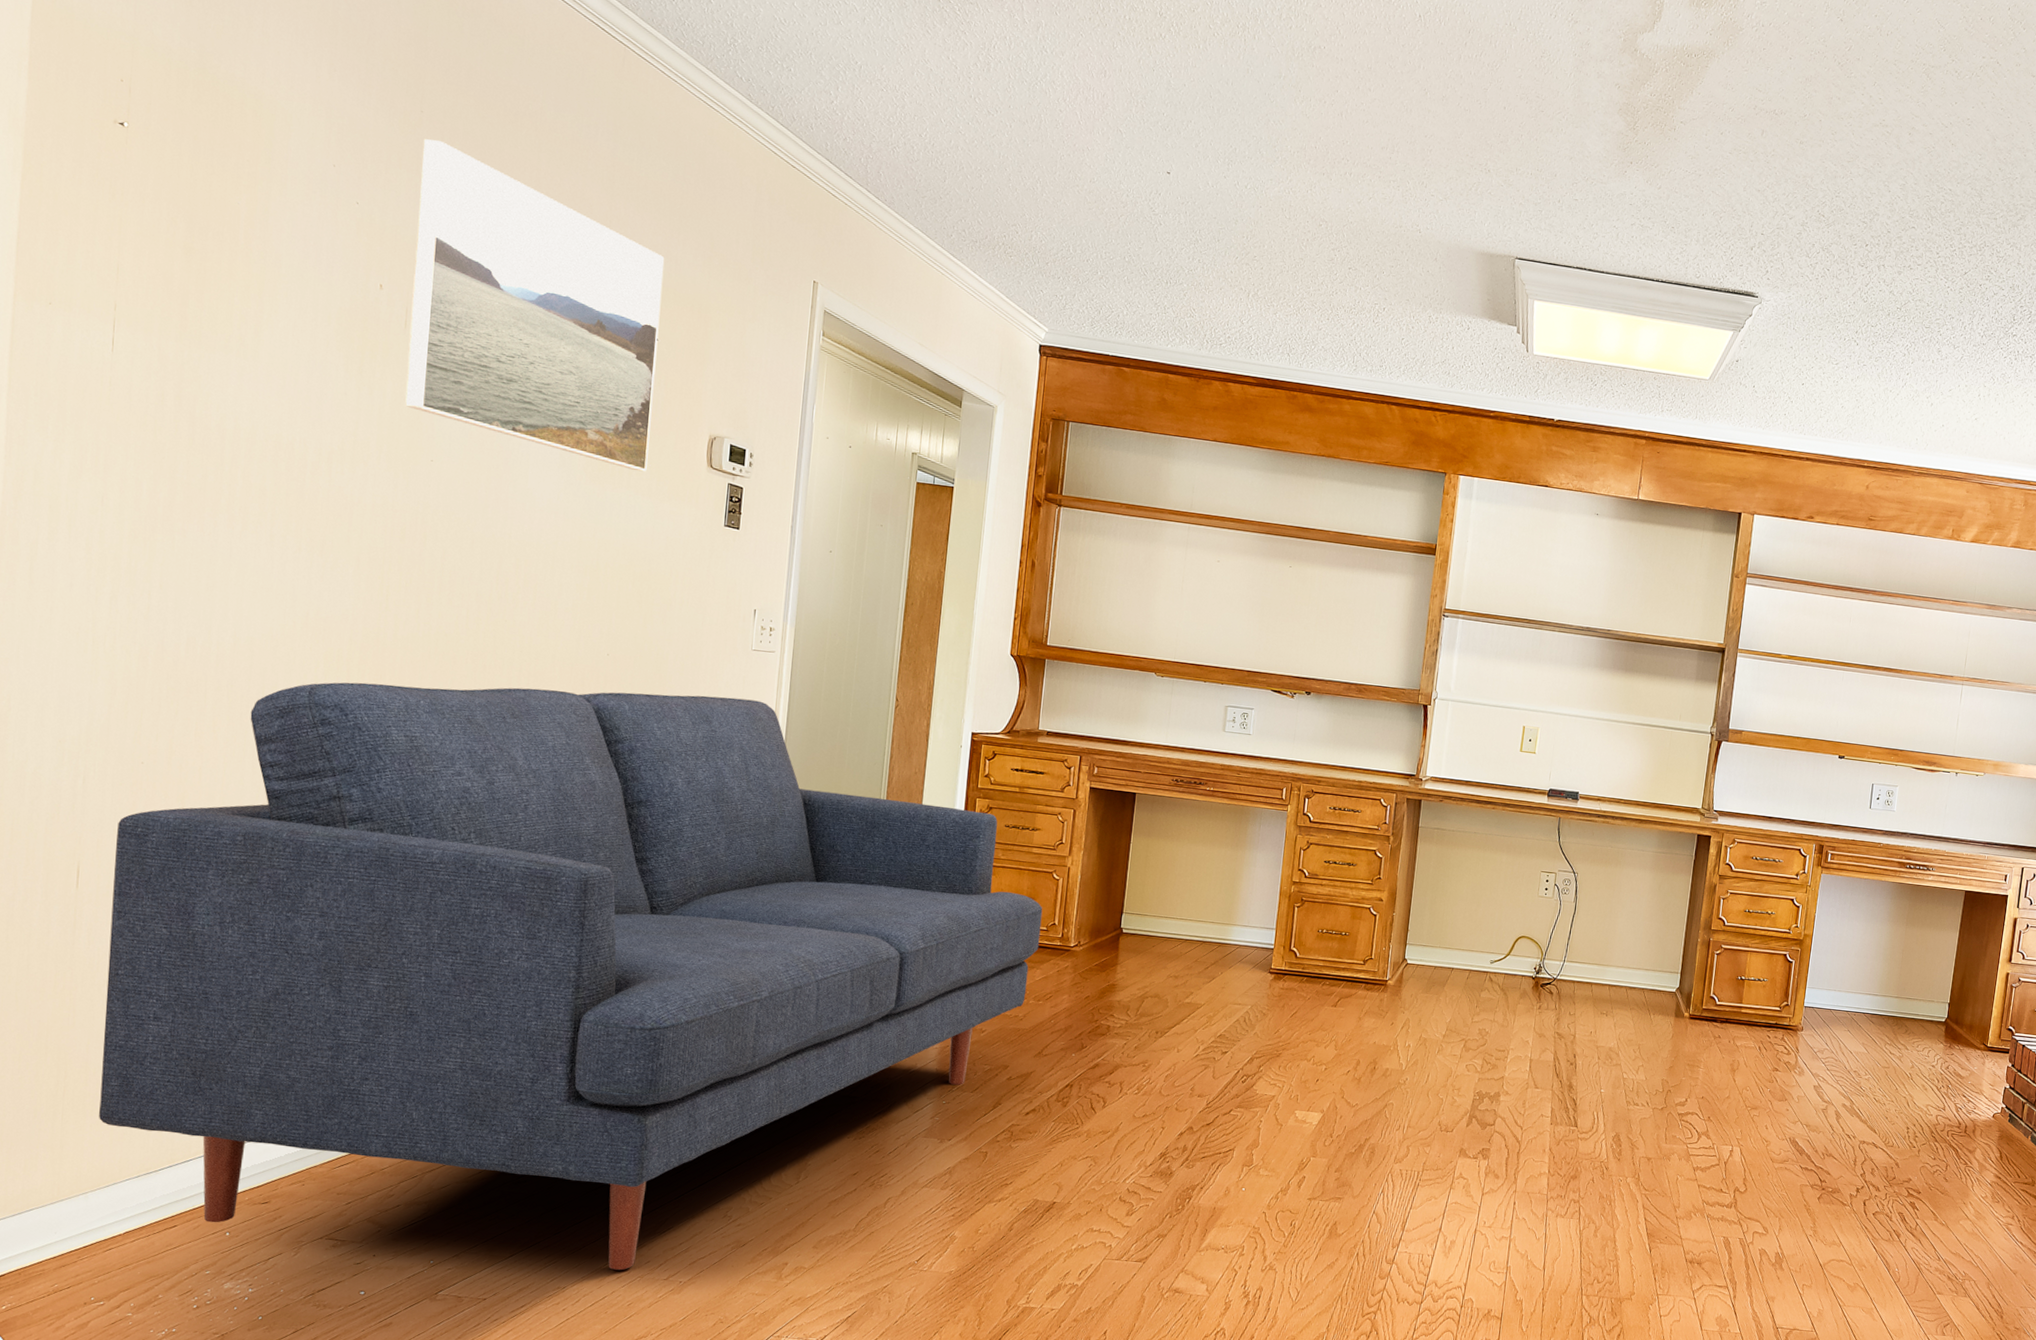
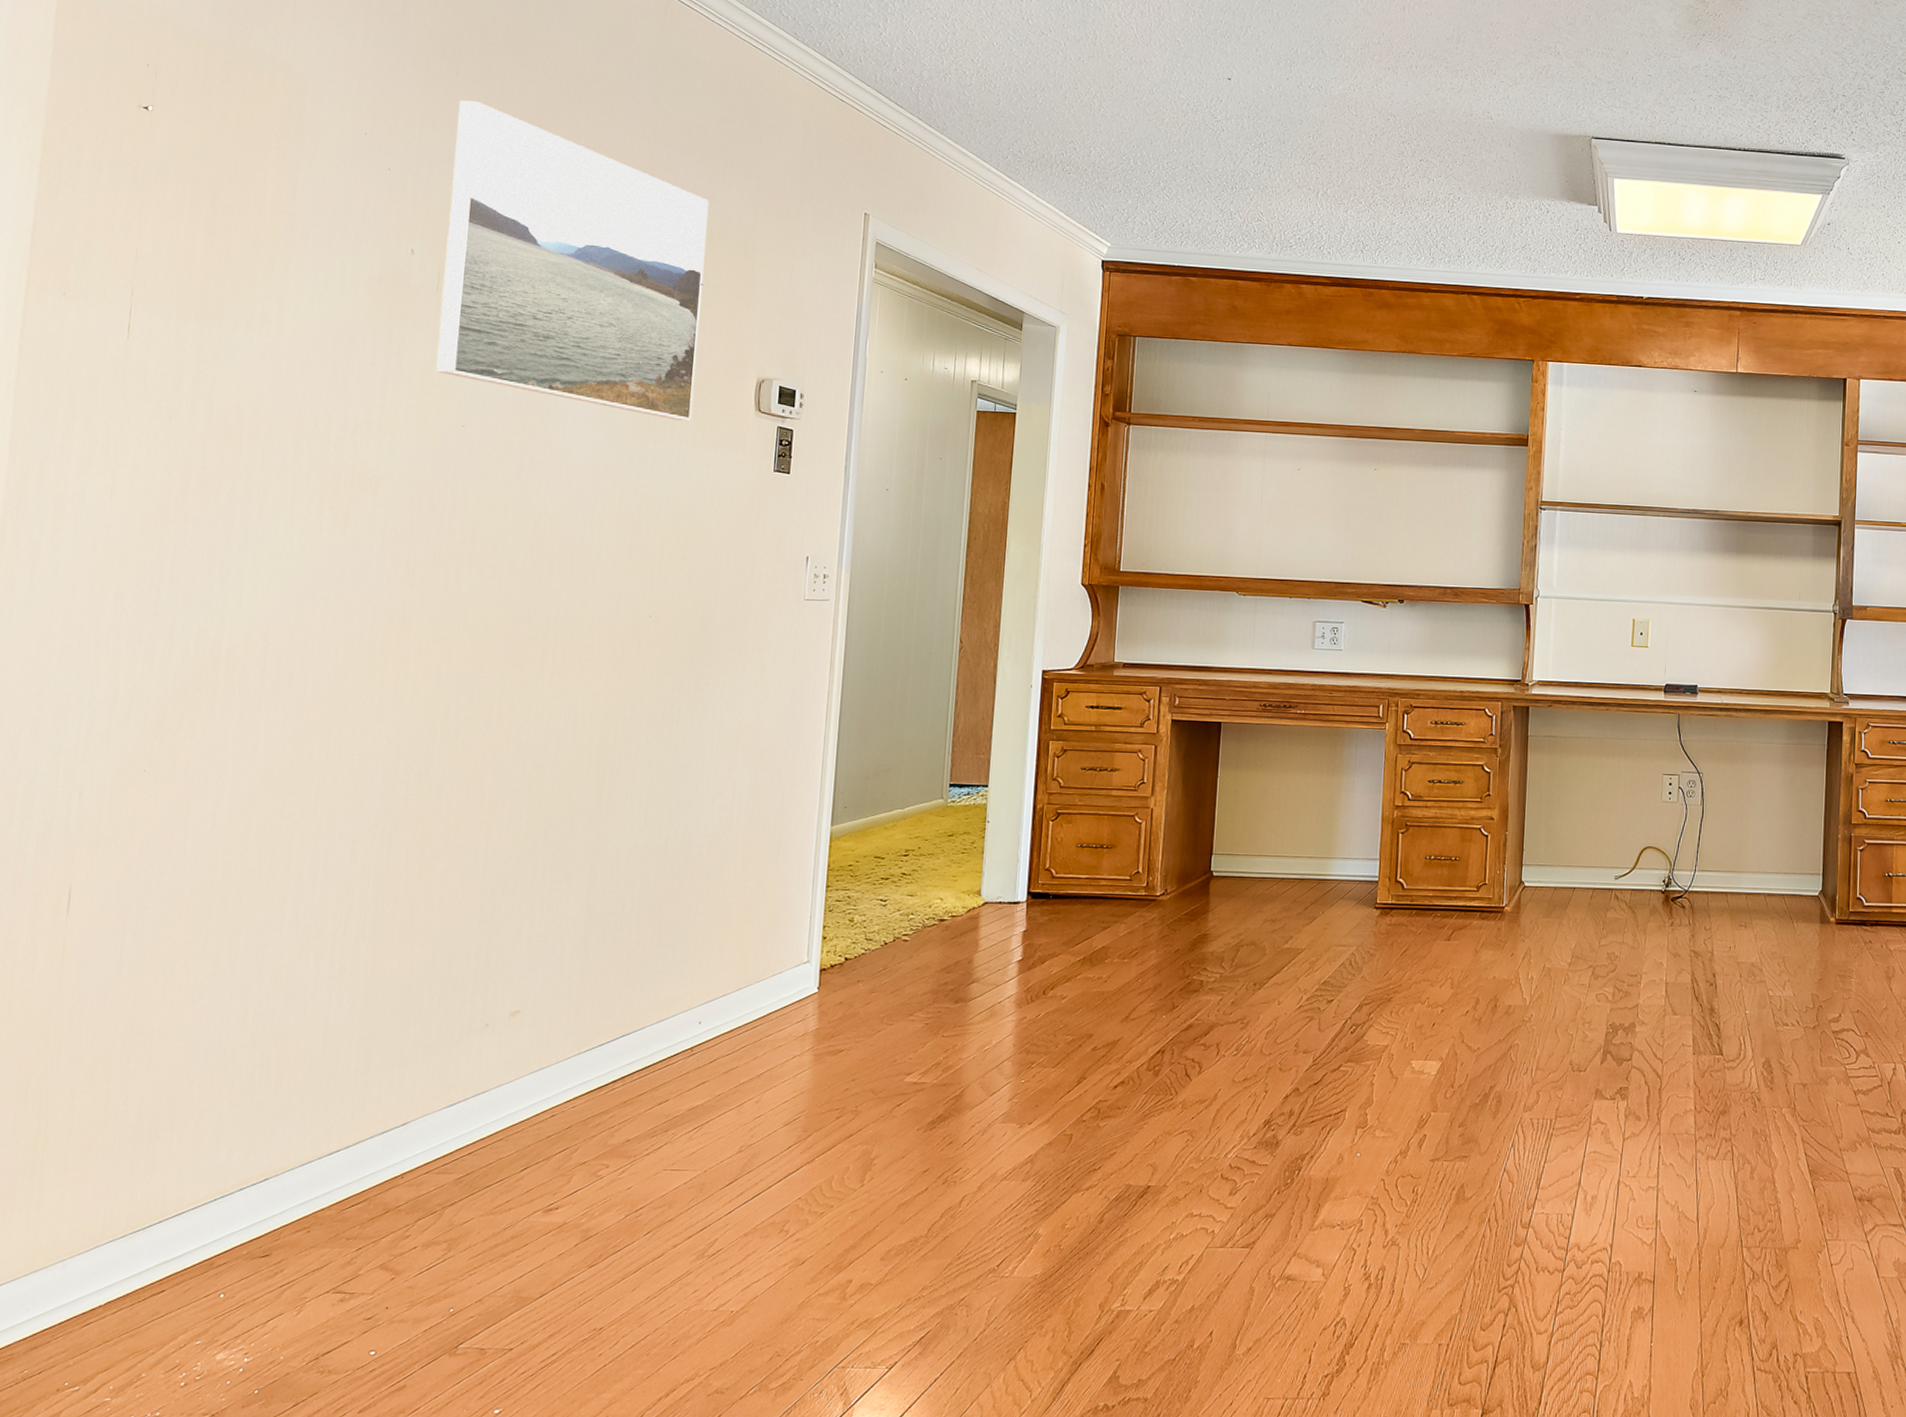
sofa: present [99,682,1043,1271] -> none [82,652,1125,1304]

